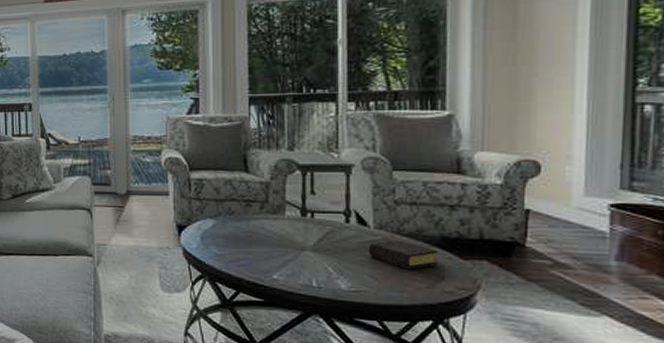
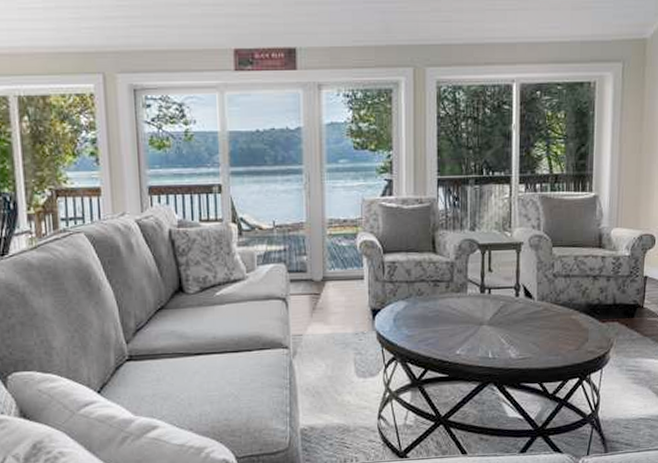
book: present [368,240,439,270] -> none [532,309,584,335]

